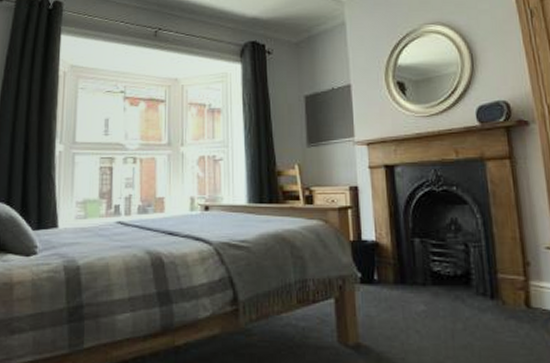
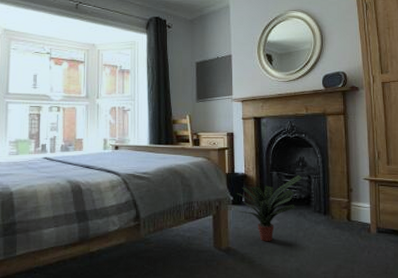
potted plant: none [366,242,456,337] -> present [237,174,302,242]

